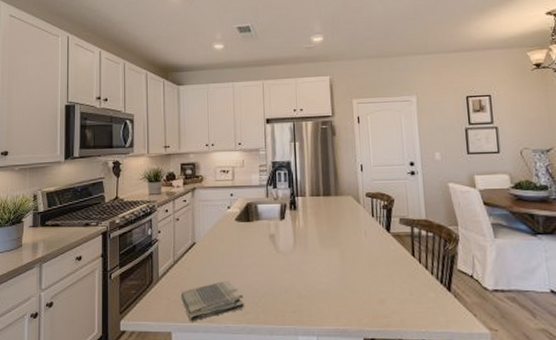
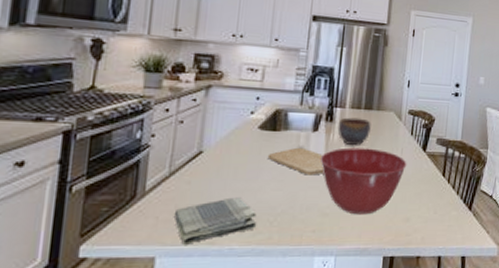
chopping board: none [246,235,296,260] -> present [267,147,325,176]
mixing bowl: none [290,232,373,296] -> present [320,147,407,215]
bowl: none [301,204,332,231] -> present [338,117,371,146]

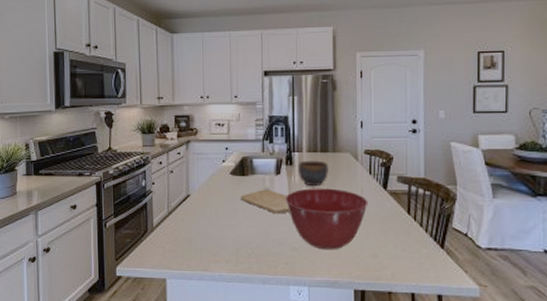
dish towel: present [174,197,257,245] -> none [175,232,239,270]

